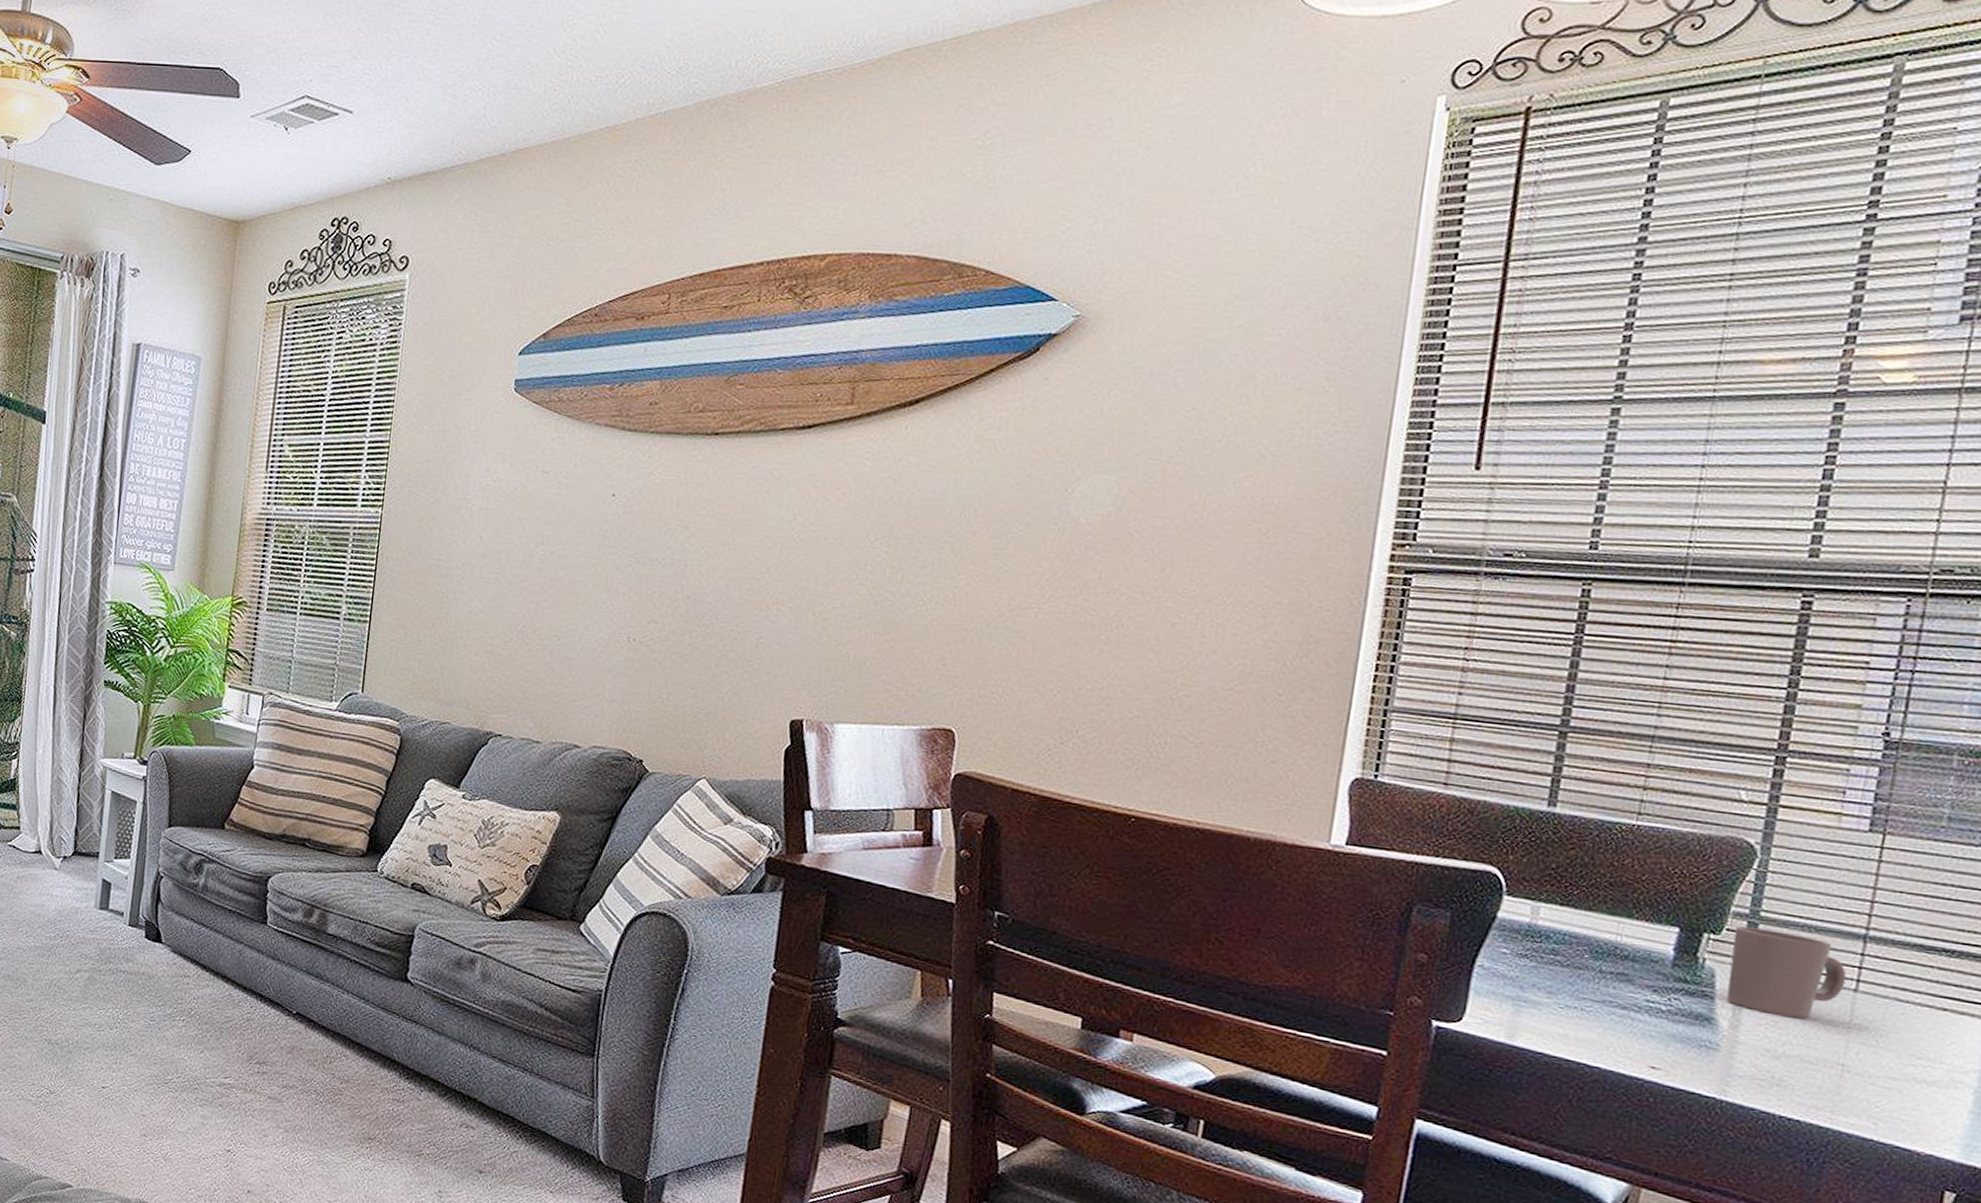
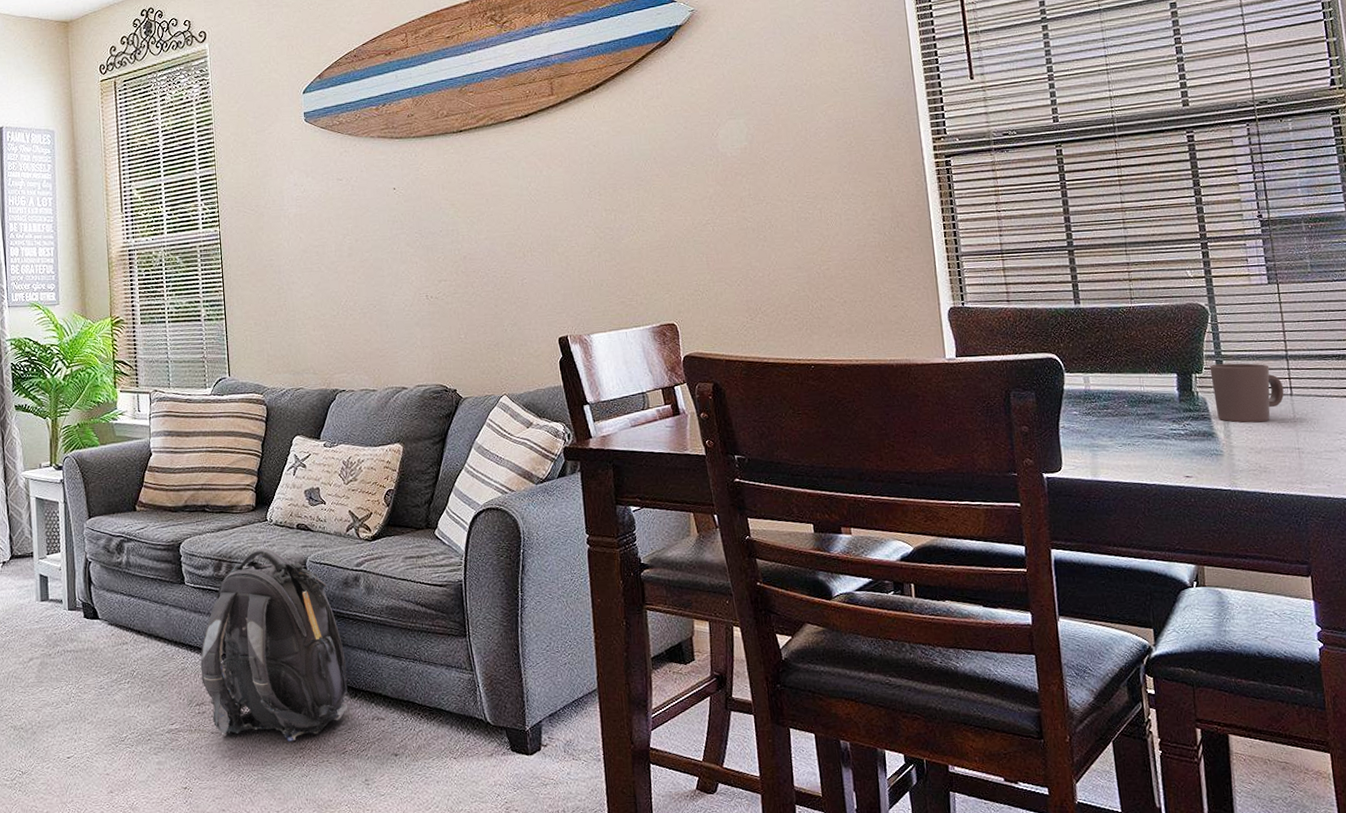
backpack: none [267,902,442,1129] -> present [200,548,349,742]

